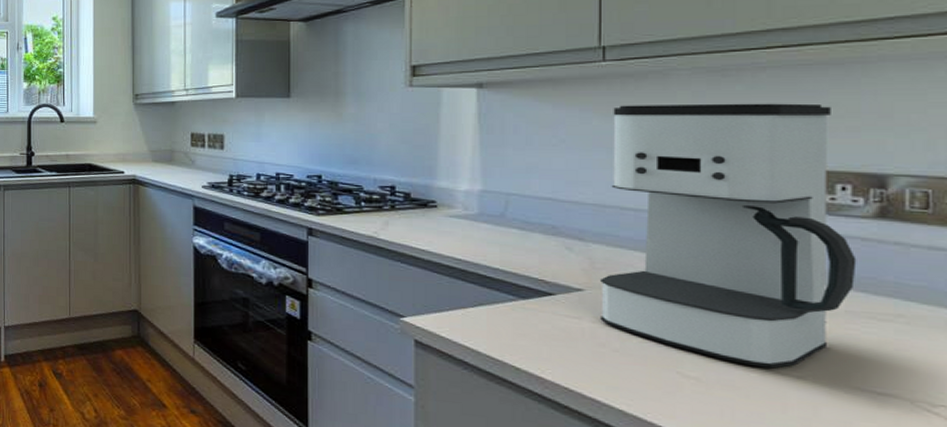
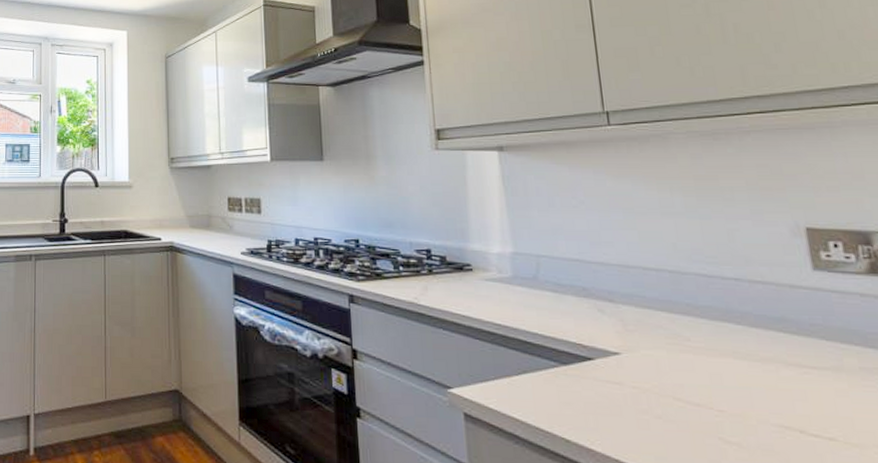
coffee maker: present [600,103,857,369] -> none [623,165,863,430]

